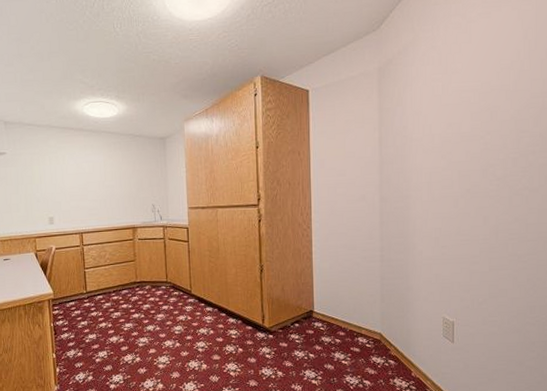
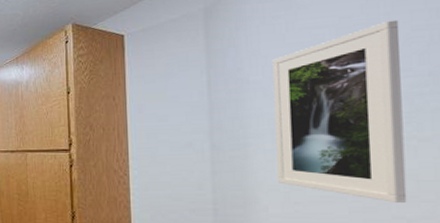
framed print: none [430,87,523,243] -> present [272,19,407,203]

